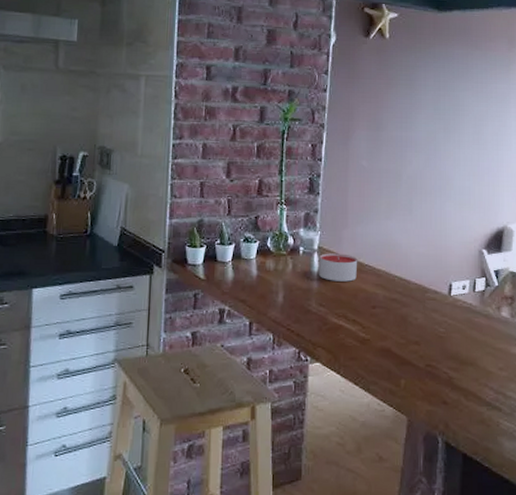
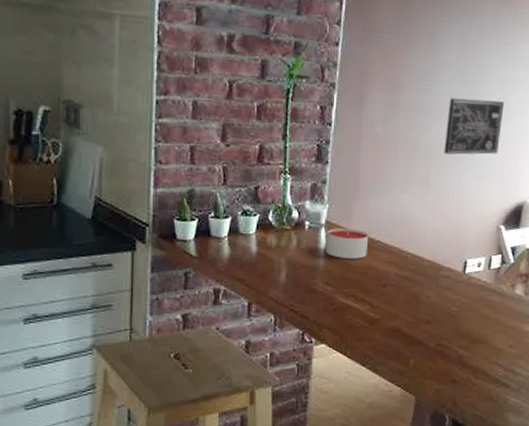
wall art: none [424,133,479,184] -> present [443,98,504,155]

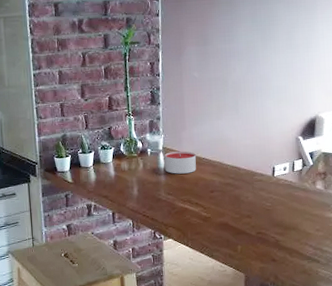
wall art: present [443,98,504,155] -> none [247,40,292,87]

